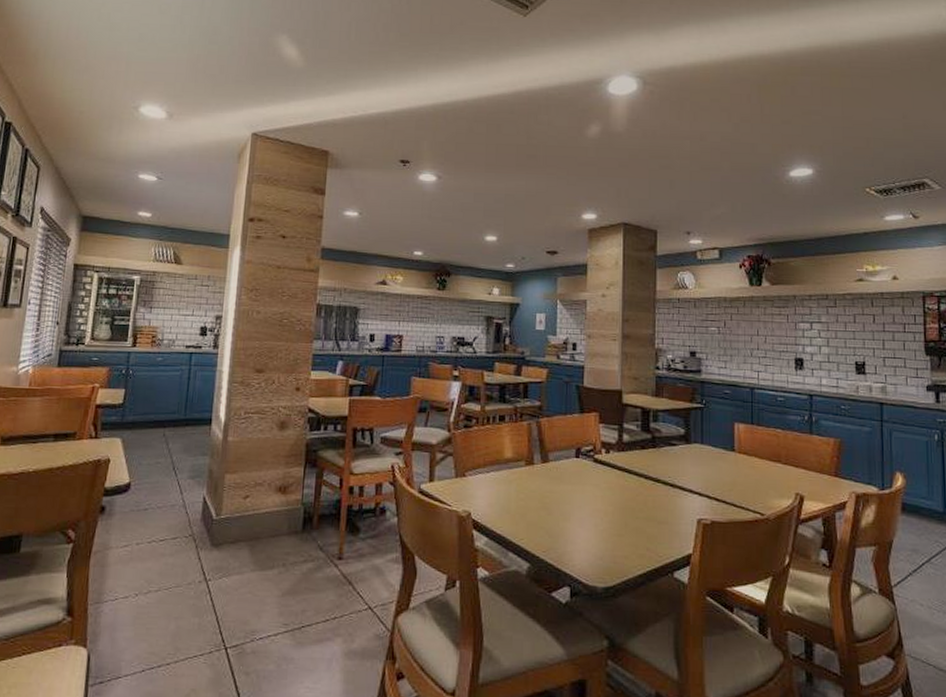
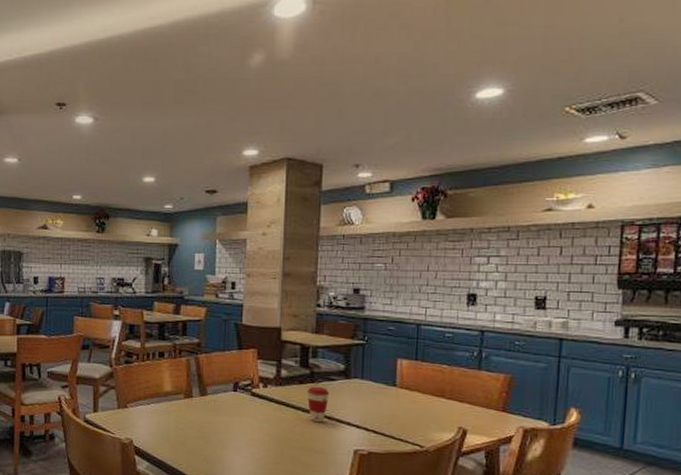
coffee cup: none [648,451,671,491] -> present [306,386,330,423]

